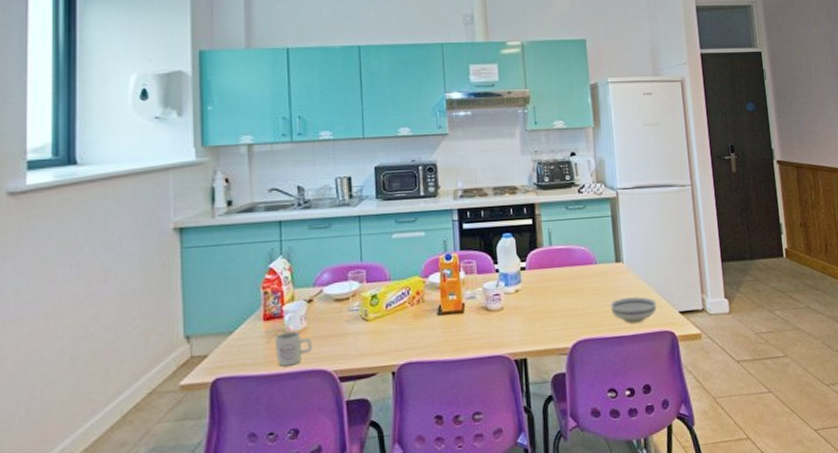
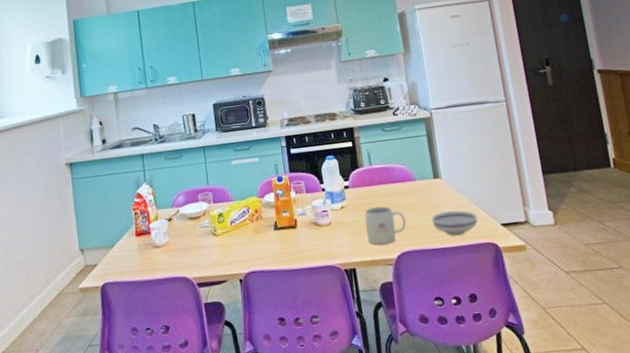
mug: present [275,331,313,367] -> none [145,245,175,274]
mug: none [540,290,584,333] -> present [364,206,406,245]

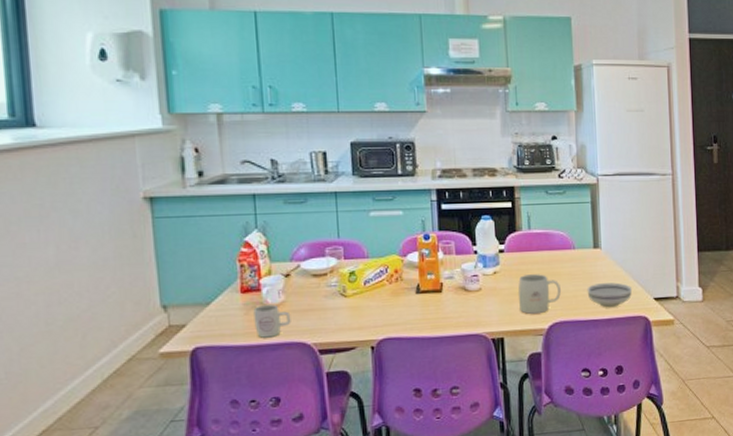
mug: none [145,245,175,274] -> present [253,304,291,338]

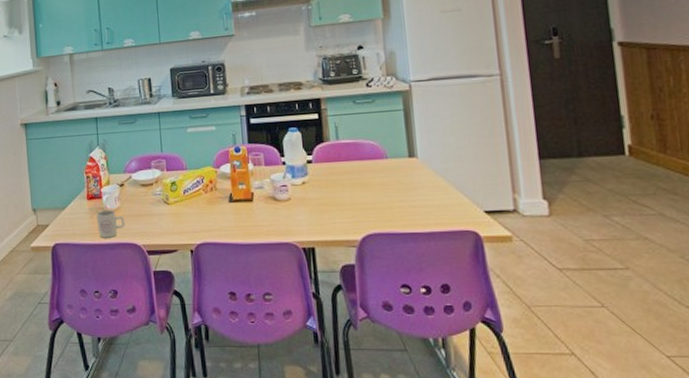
mug: present [517,274,561,315] -> none [327,184,374,226]
bowl: present [587,282,632,308] -> none [403,193,457,221]

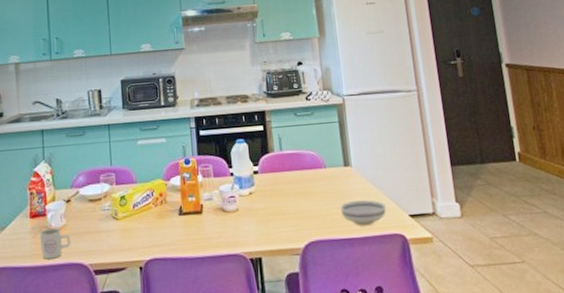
bowl: none [403,193,457,221] -> present [340,200,386,226]

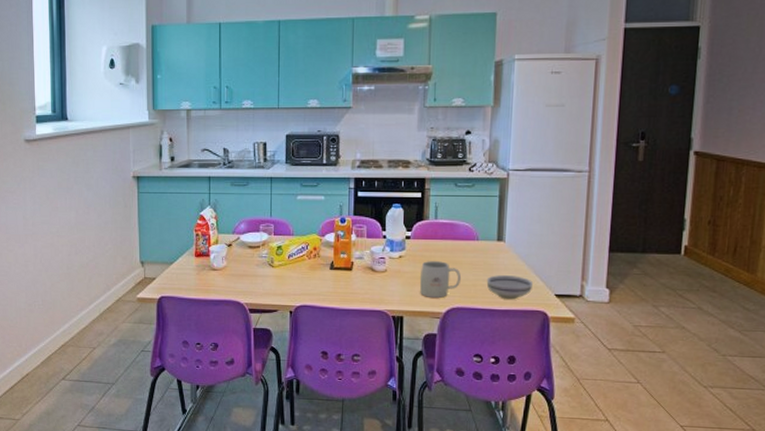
mug: present [40,228,71,259] -> none [203,268,230,295]
mug: none [273,193,315,234] -> present [419,261,461,299]

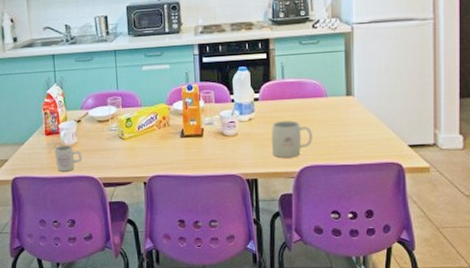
mug: none [203,268,230,295] -> present [54,145,82,172]
bowl: present [486,275,533,300] -> none [338,129,385,154]

